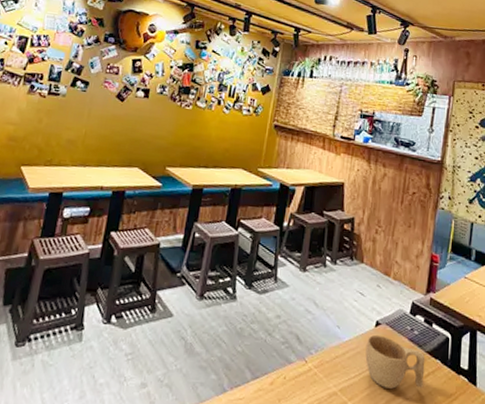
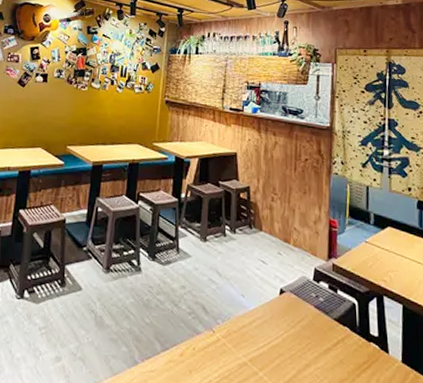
cup: present [365,334,426,389] -> none [272,302,335,358]

